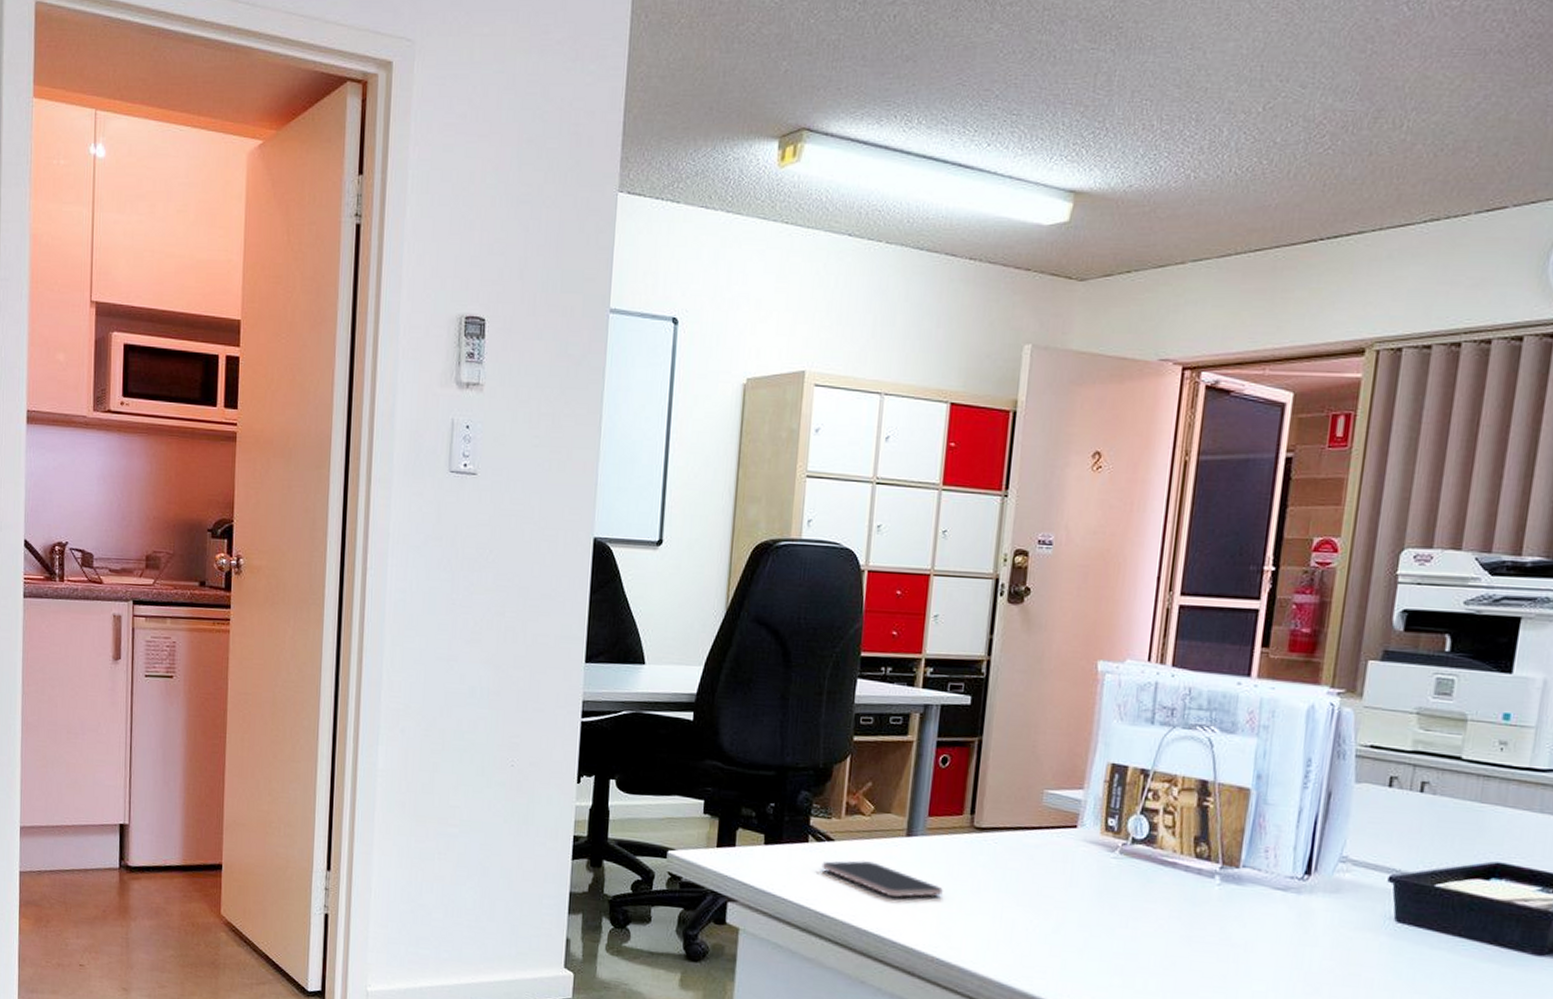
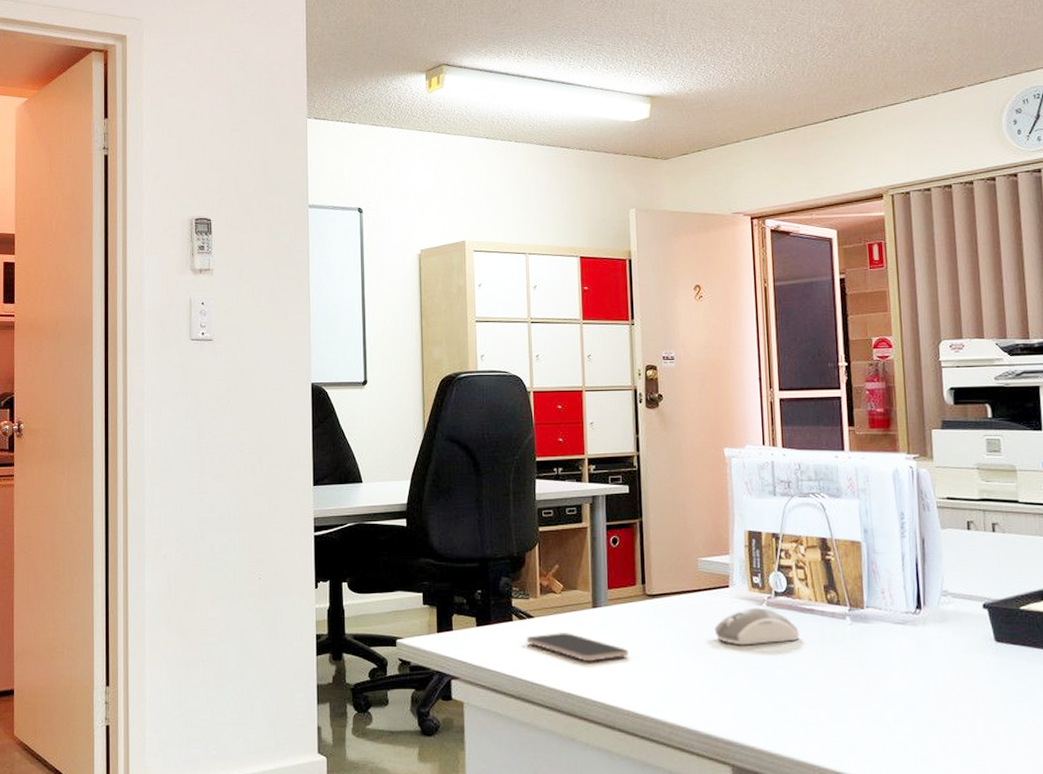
computer mouse: none [1050,854,1154,898] -> present [714,608,799,645]

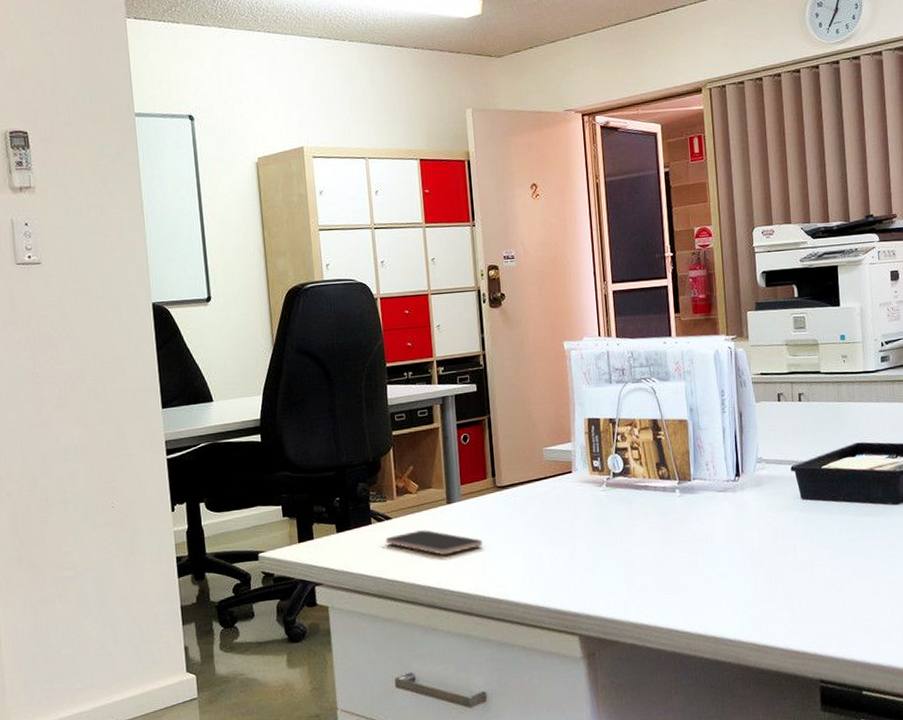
computer mouse: present [714,608,799,645] -> none [560,489,635,525]

